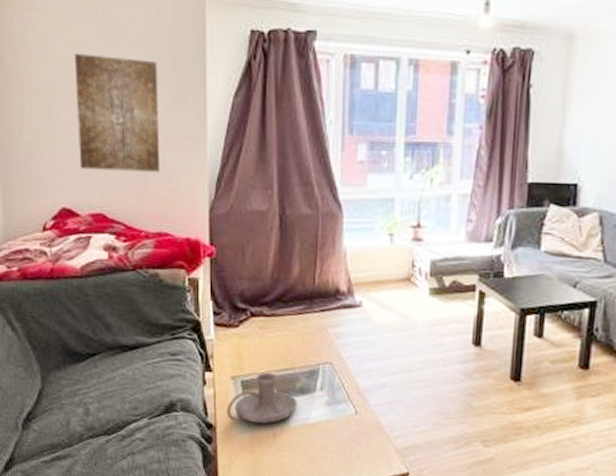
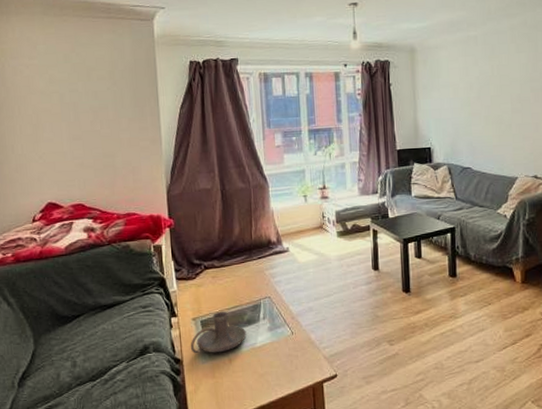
wall art: present [74,54,159,172] -> none [54,86,126,172]

